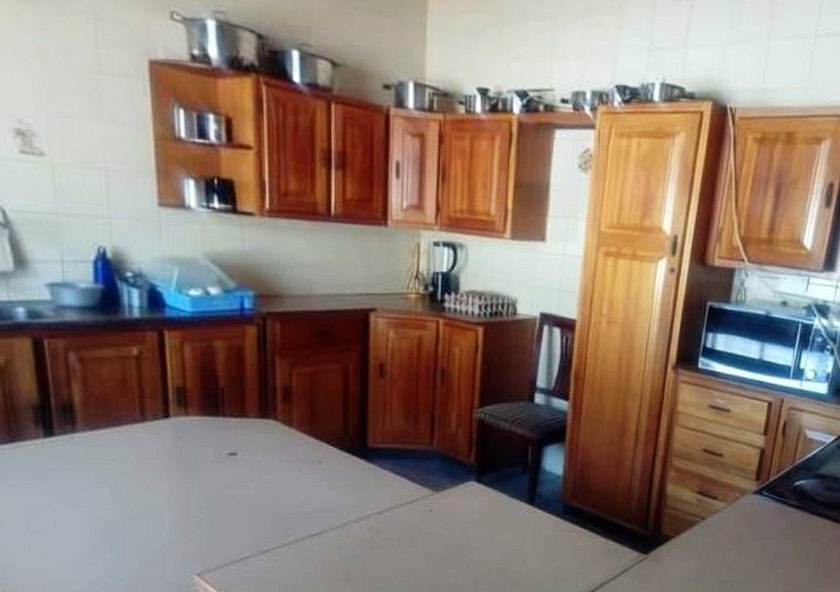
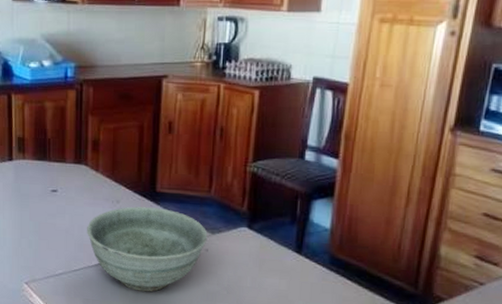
bowl: none [280,466,431,567] -> present [87,206,208,292]

